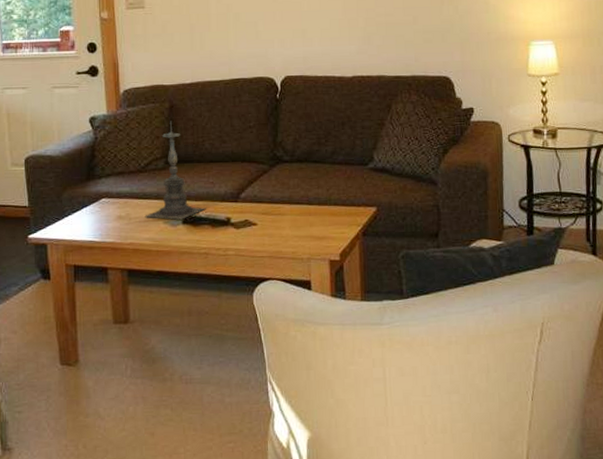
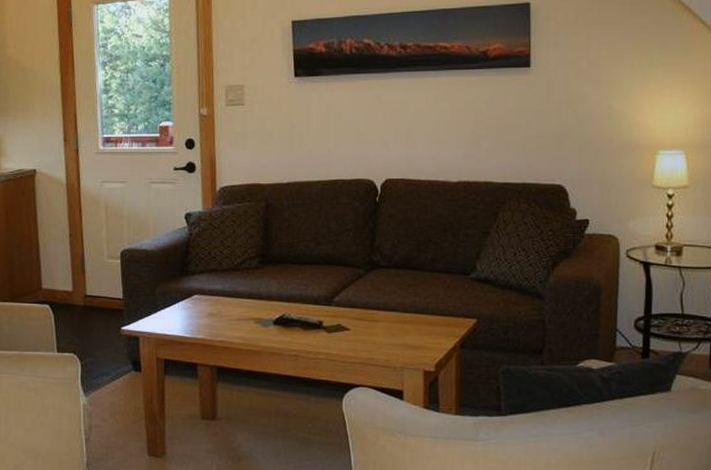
candle holder: present [145,121,206,220] -> none [236,220,298,320]

